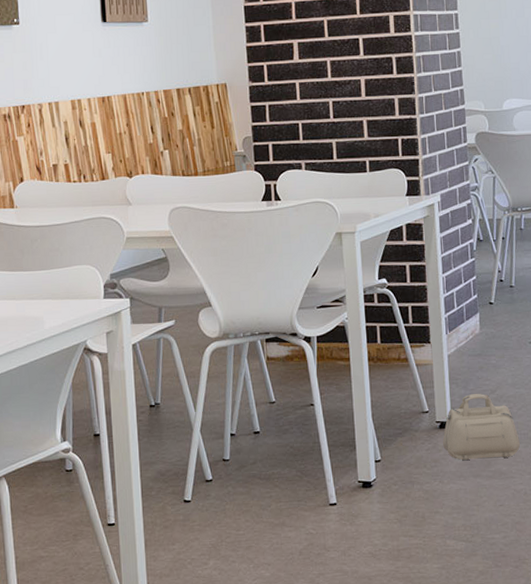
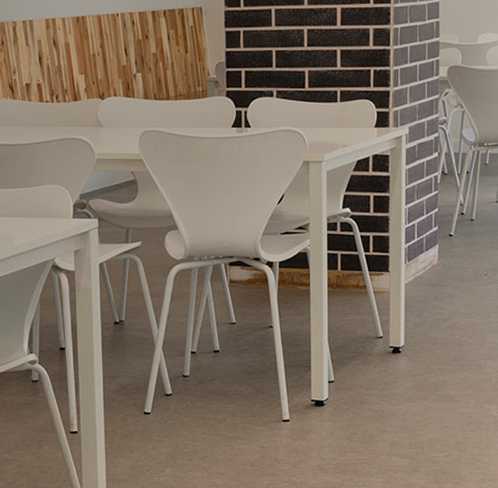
handbag: present [443,394,520,461] -> none [395,322,468,384]

